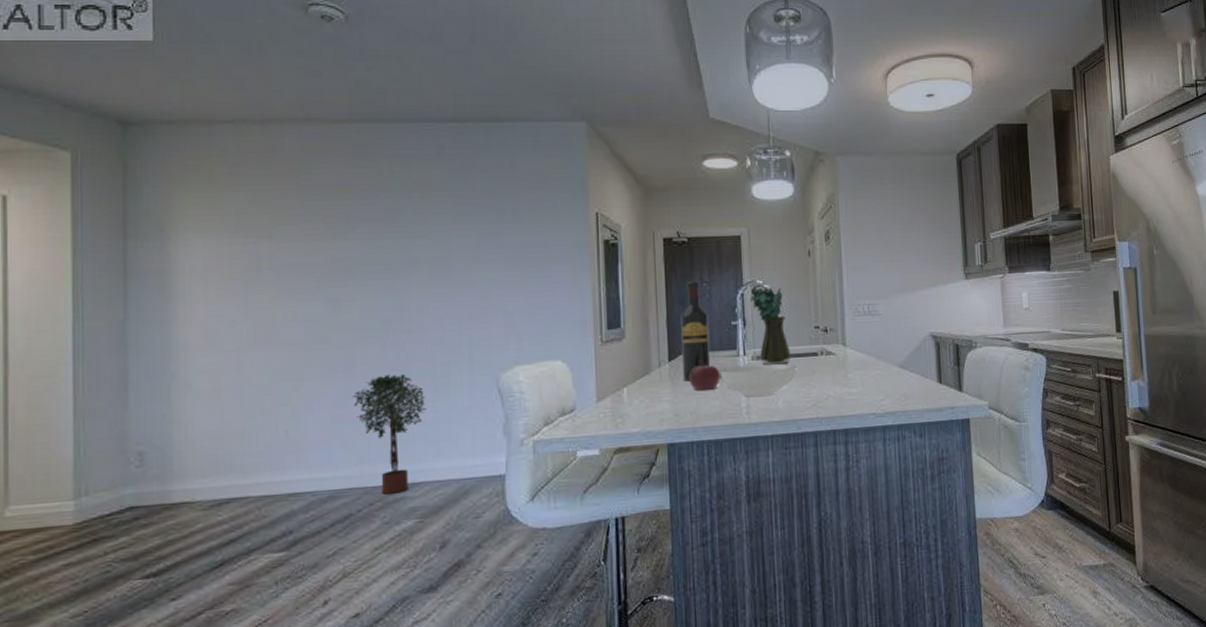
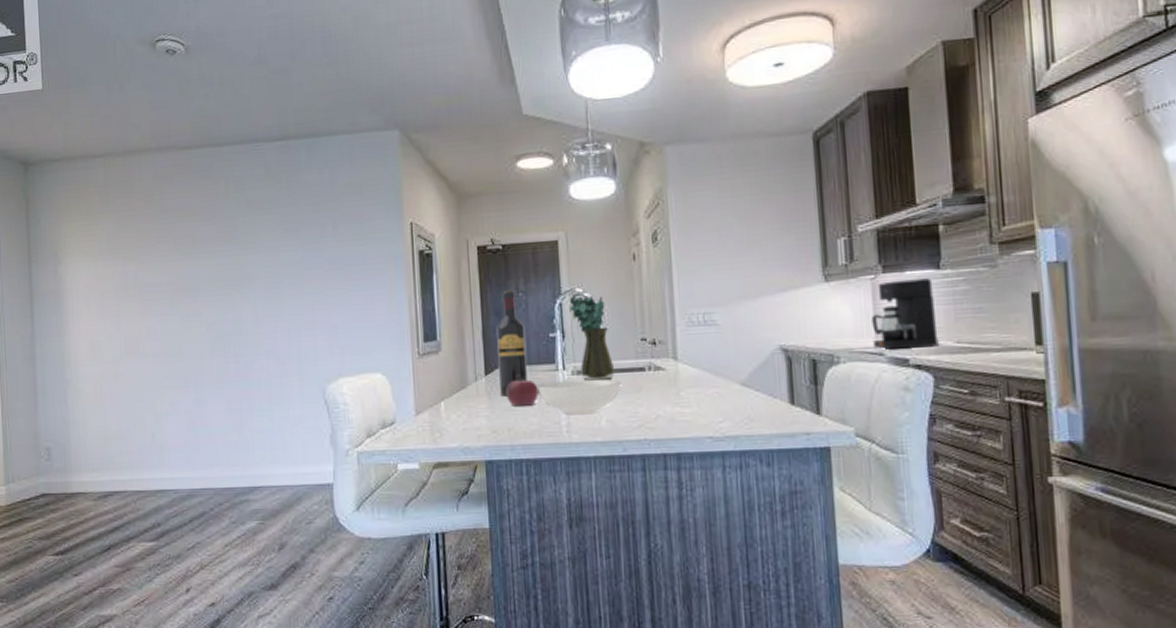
potted tree: present [353,374,426,496] -> none [203,384,263,497]
coffee maker: none [1001,278,1050,336] -> present [871,278,939,350]

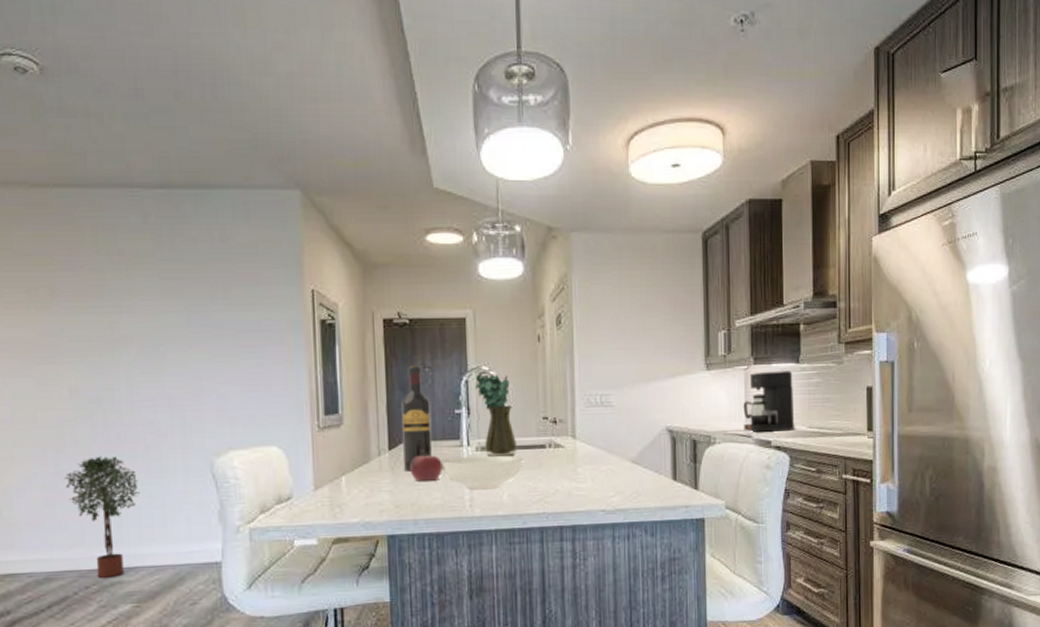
potted tree: none [203,384,263,497] -> present [65,456,140,579]

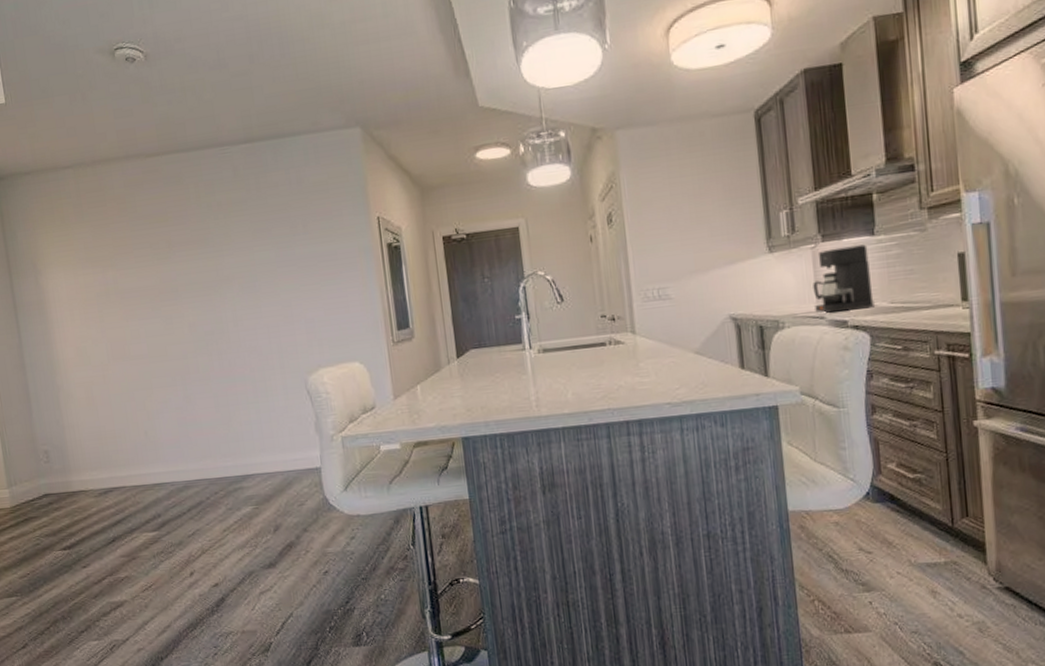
potted tree: present [65,456,140,579] -> none [191,380,250,486]
wine bottle: present [401,366,433,472] -> none [465,277,497,377]
fruit: present [410,449,443,481] -> none [477,355,508,386]
bowl: present [441,455,523,490] -> none [505,355,584,391]
vase: present [475,370,518,458] -> none [532,275,578,358]

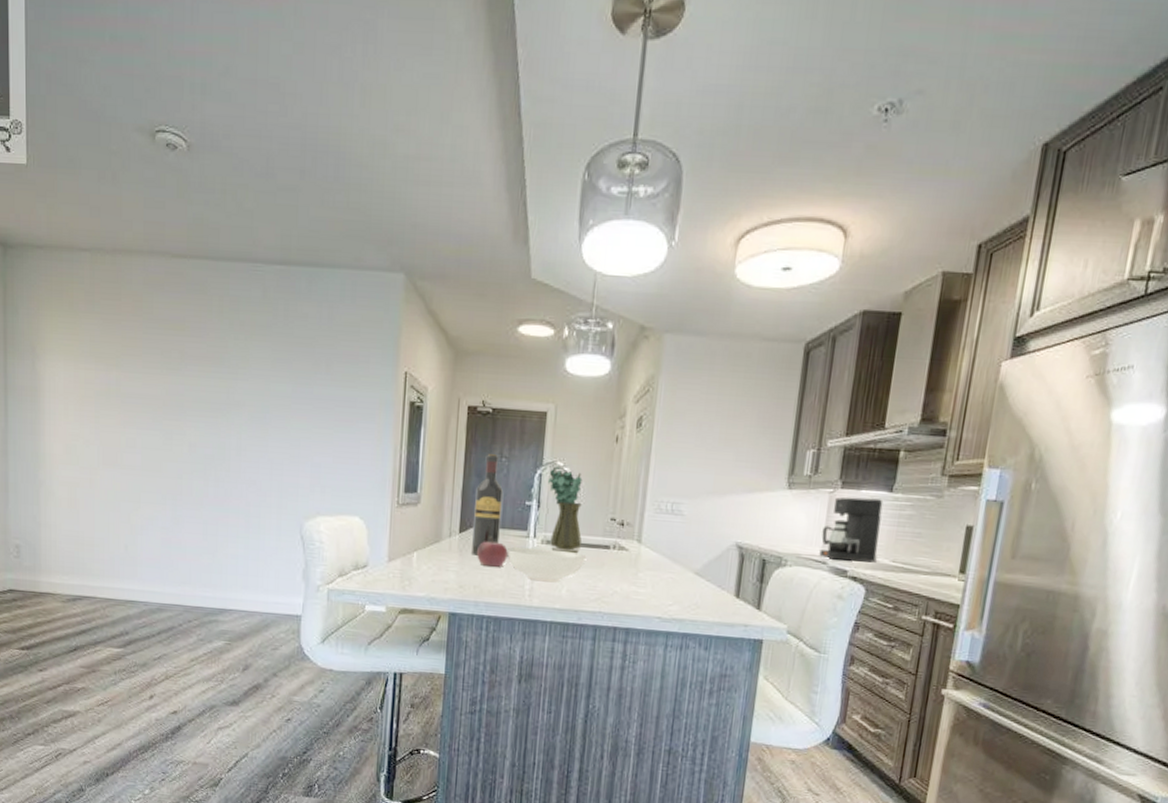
wine bottle: none [465,277,497,377] -> present [472,454,504,556]
fruit: none [477,355,508,386] -> present [477,536,508,567]
bowl: none [505,355,584,391] -> present [506,547,586,583]
vase: none [532,275,578,358] -> present [548,464,583,554]

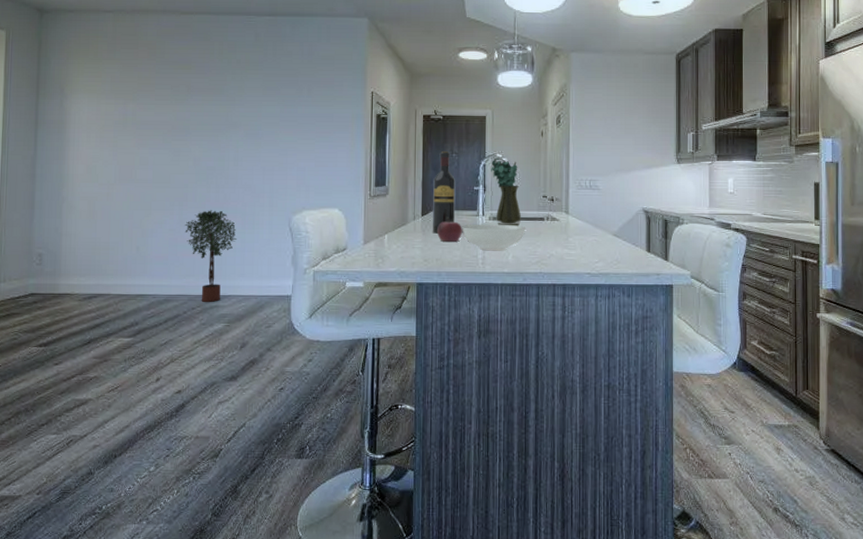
potted tree: none [179,507,239,617] -> present [185,210,236,303]
coffee maker: present [819,497,884,562] -> none [708,166,751,216]

